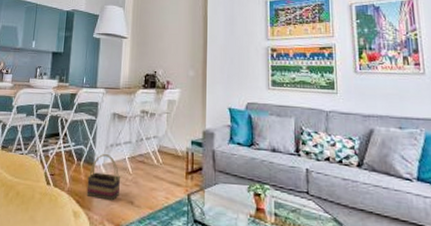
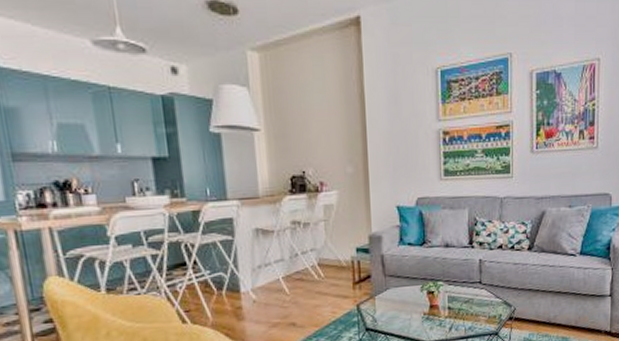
basket: present [86,154,121,201] -> none [234,277,277,327]

